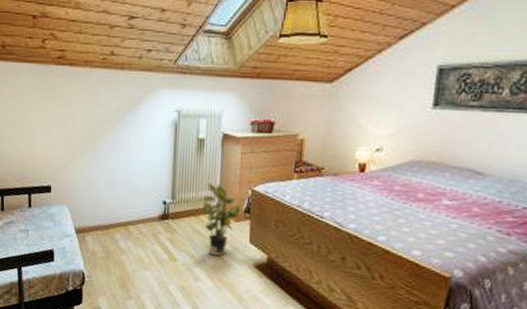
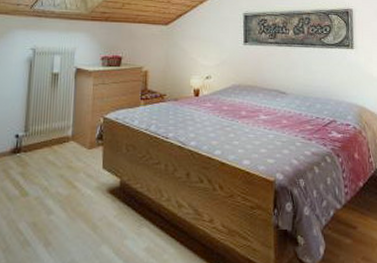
potted plant: present [201,183,242,257] -> none [55,114,95,186]

